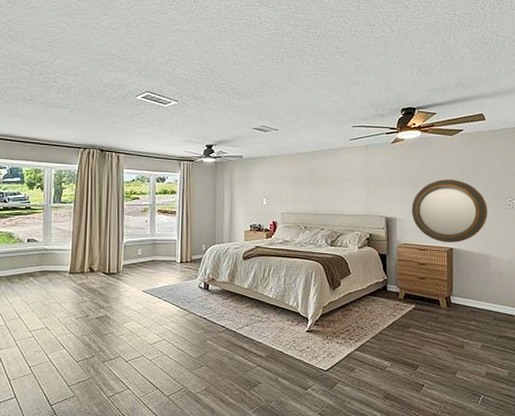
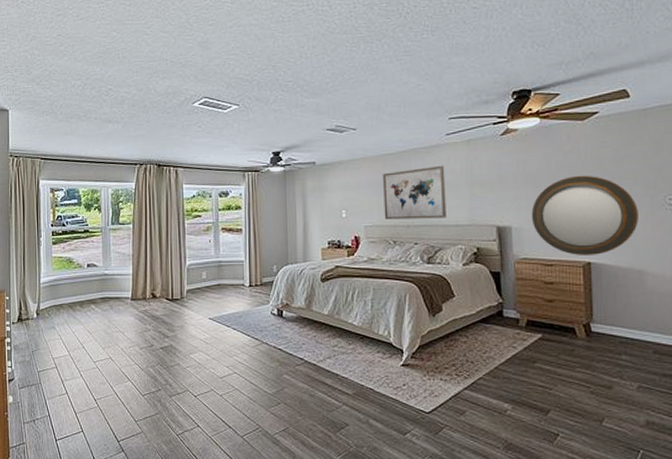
wall art: none [298,165,348,209] -> present [383,165,447,220]

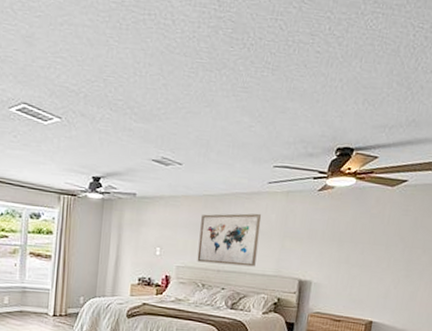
home mirror: present [531,175,638,255] -> none [330,239,421,315]

